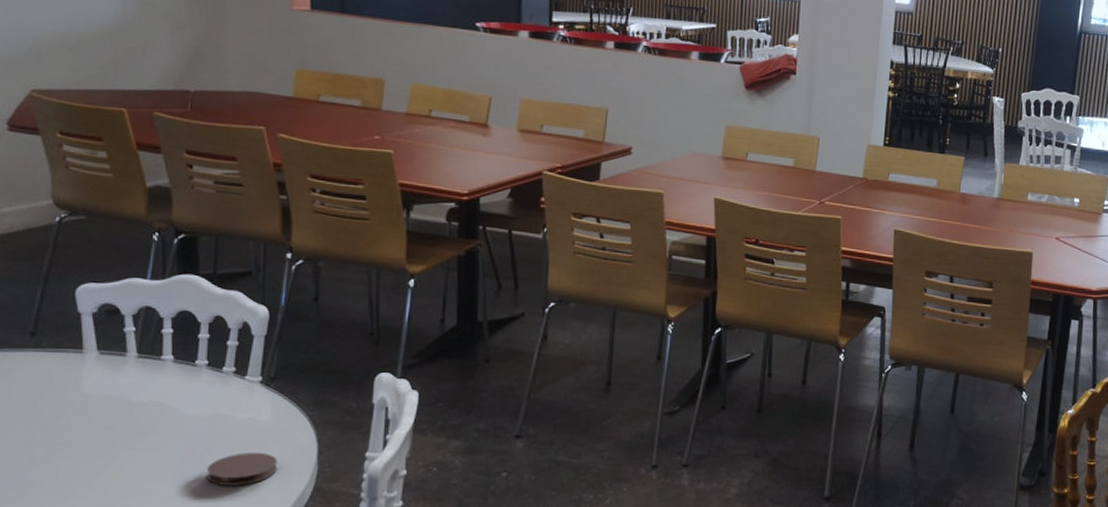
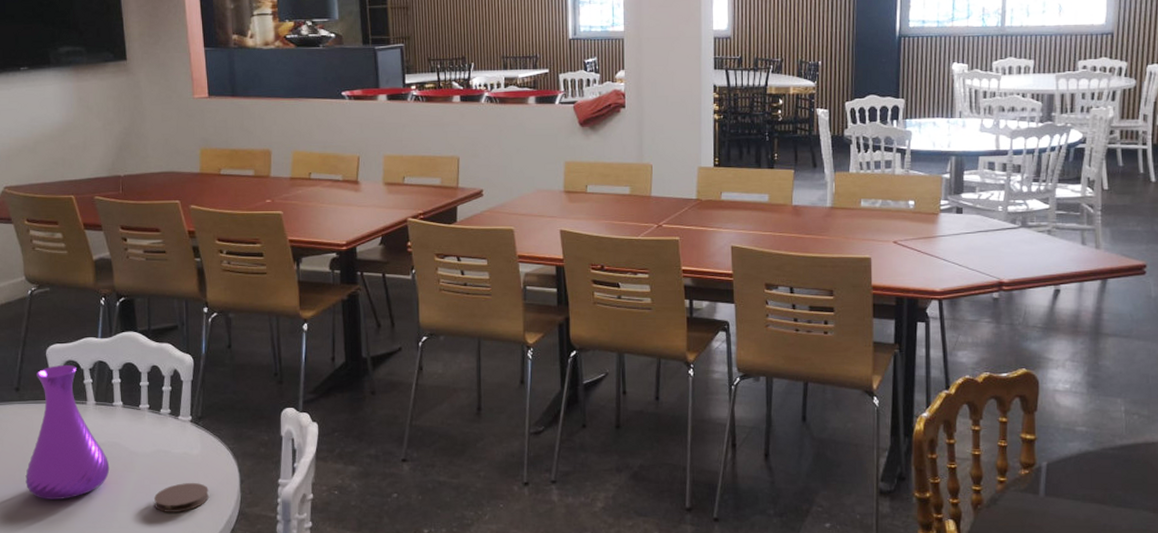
vase: none [37,308,151,468] -> present [25,364,110,501]

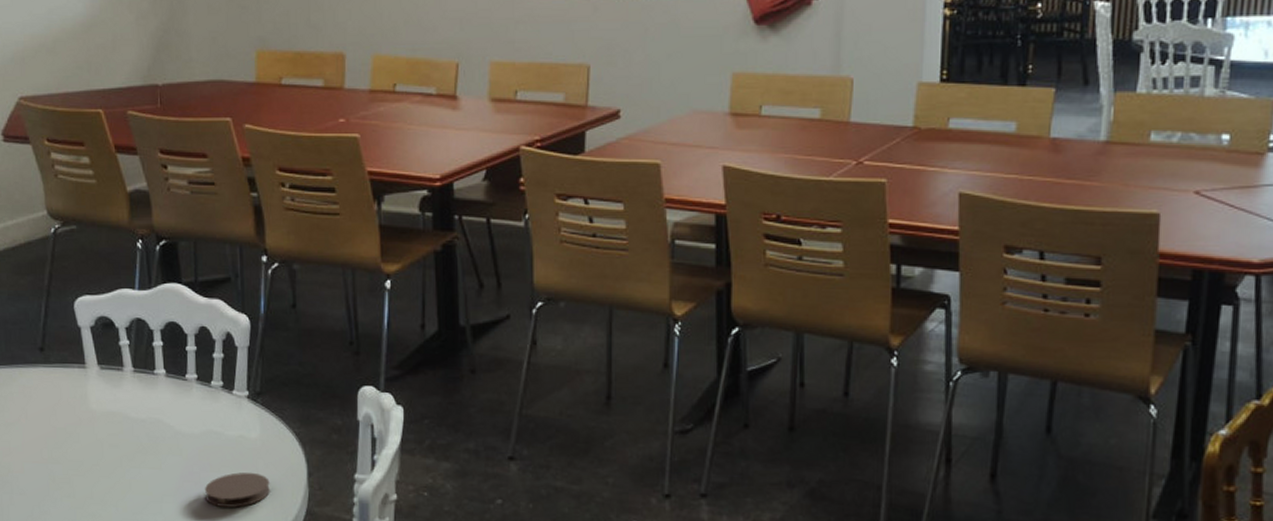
vase: present [25,364,110,501] -> none [54,321,152,485]

